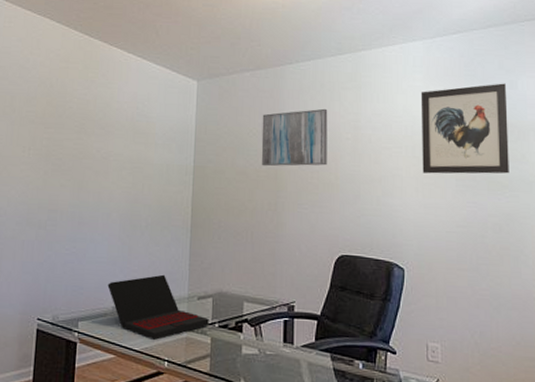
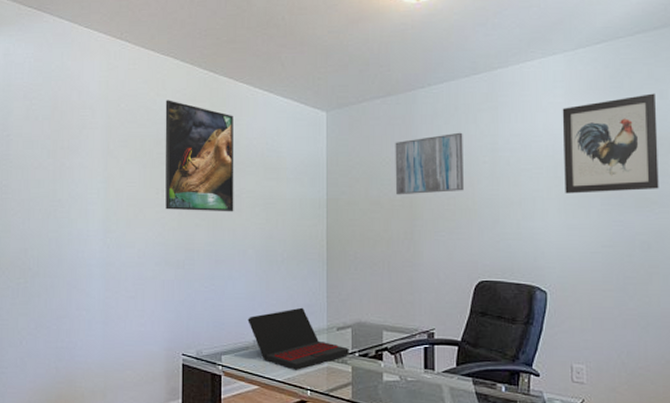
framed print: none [31,59,106,175] -> present [165,100,234,212]

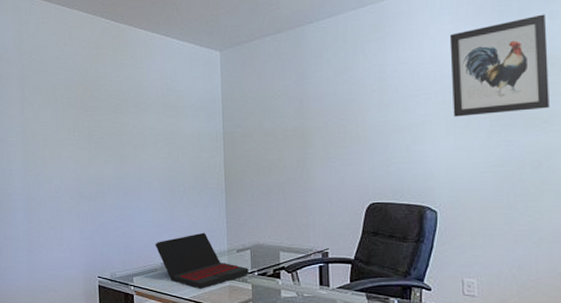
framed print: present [165,100,234,212] -> none [72,48,139,149]
wall art: present [395,132,464,195] -> none [286,63,353,126]

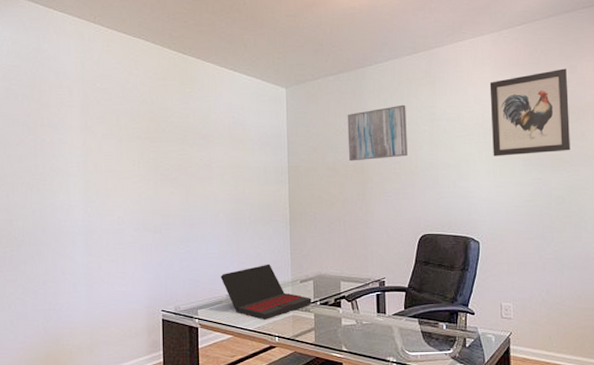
wall art: none [286,63,353,126] -> present [347,104,408,162]

